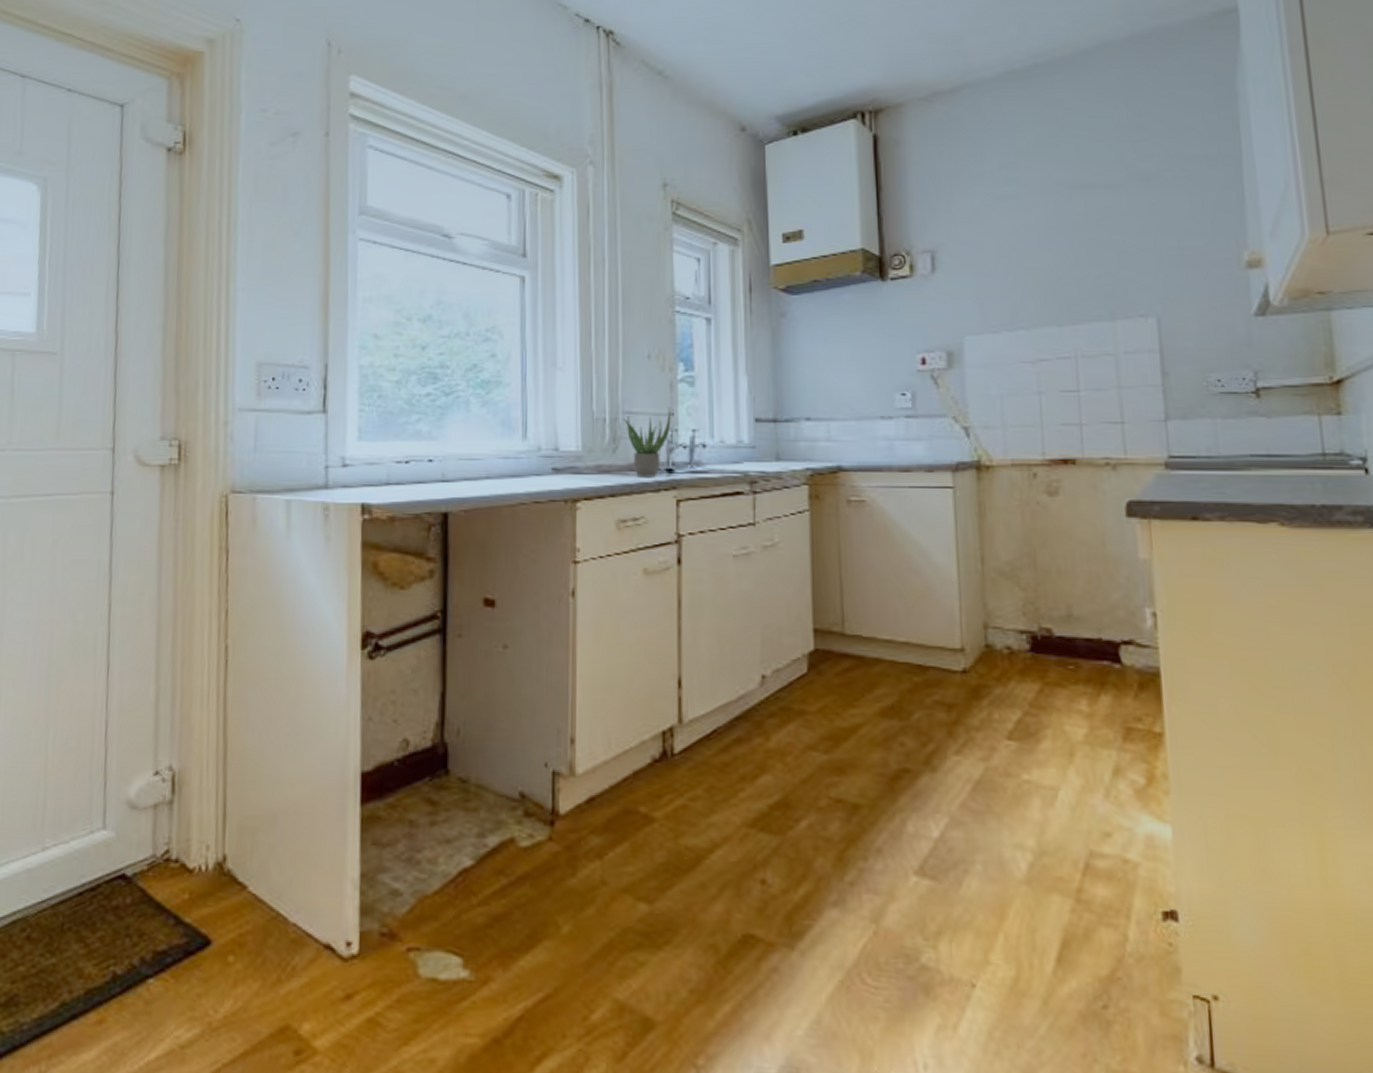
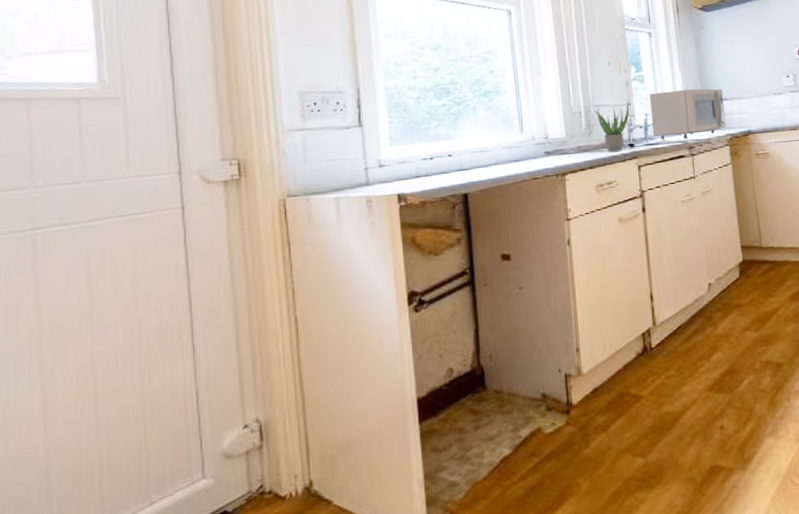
microwave: none [700,399,806,470] -> present [649,88,726,140]

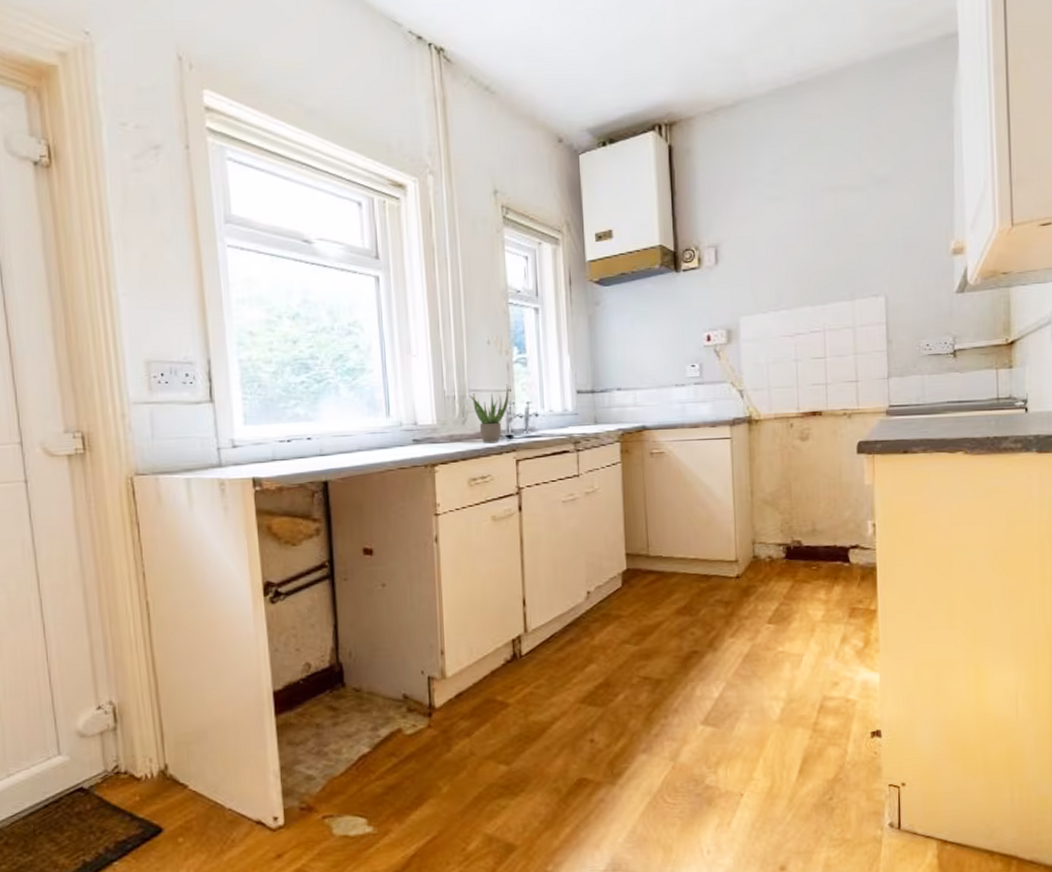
microwave: present [649,88,726,140] -> none [532,375,618,433]

